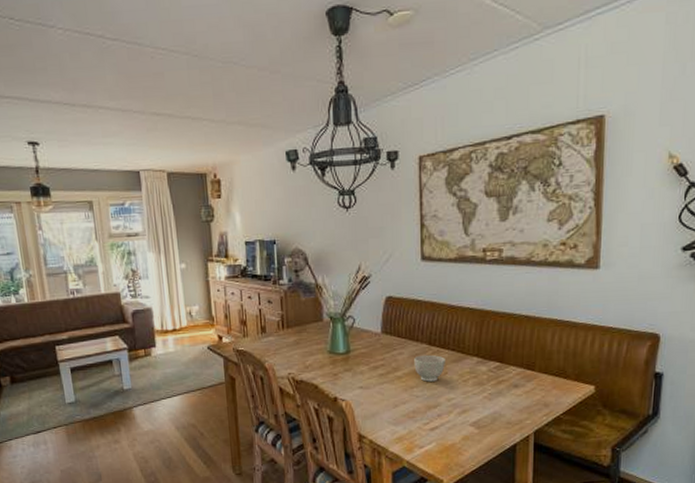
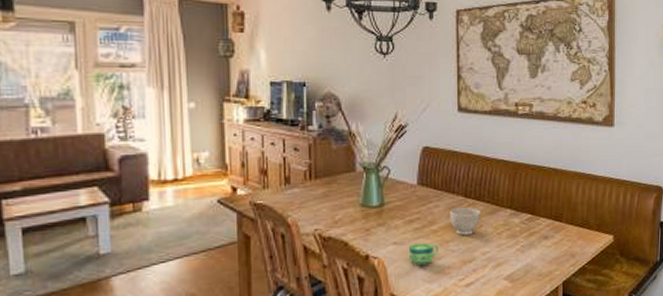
cup: none [373,387,404,409] -> present [408,242,440,266]

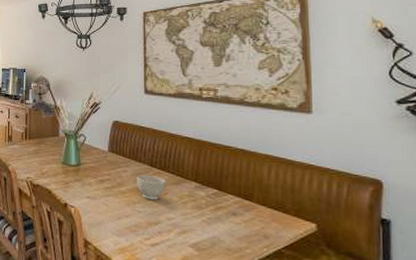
cup: present [408,242,440,266] -> none [99,200,127,221]

